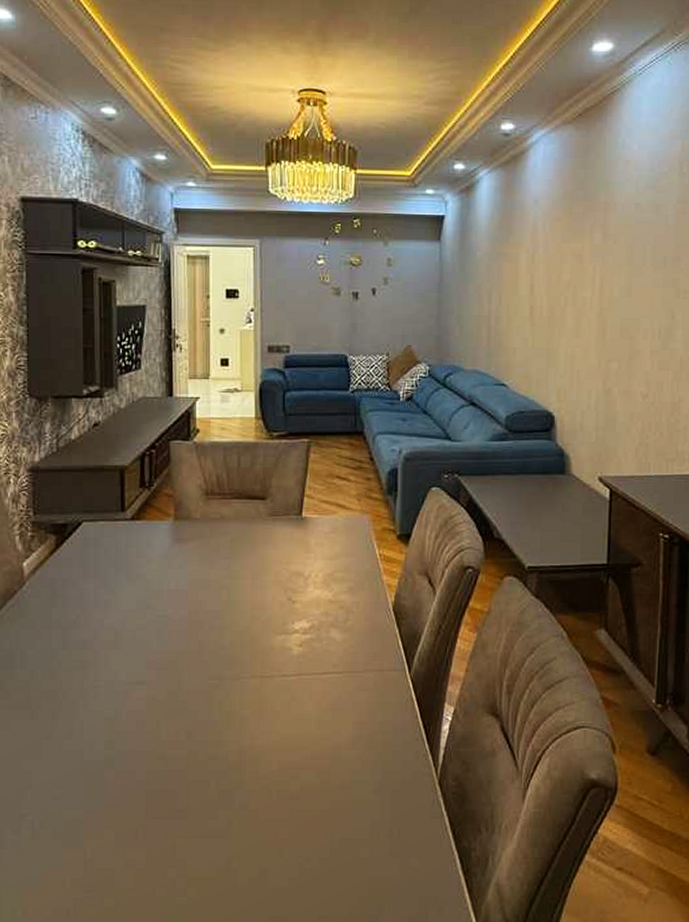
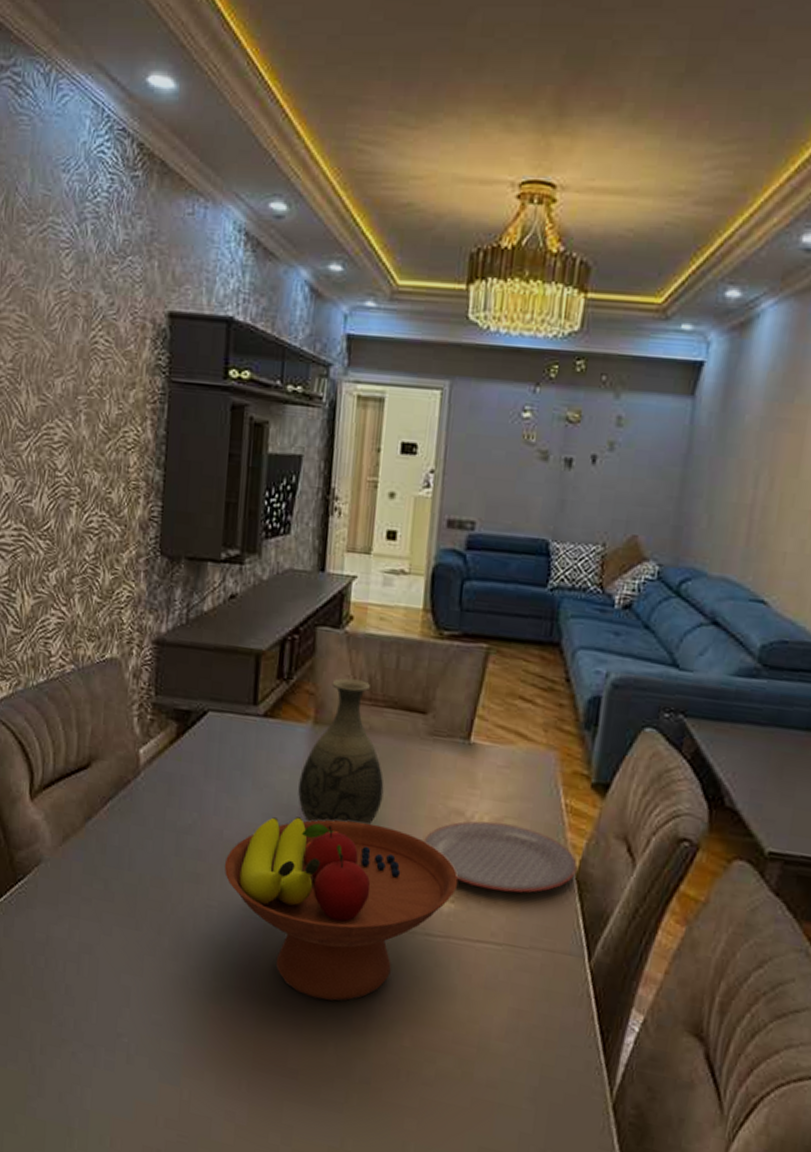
fruit bowl: none [107,594,304,747] -> present [224,817,459,1001]
vase: none [166,479,237,601] -> present [298,678,384,825]
plate: none [273,577,393,631] -> present [424,821,577,893]

